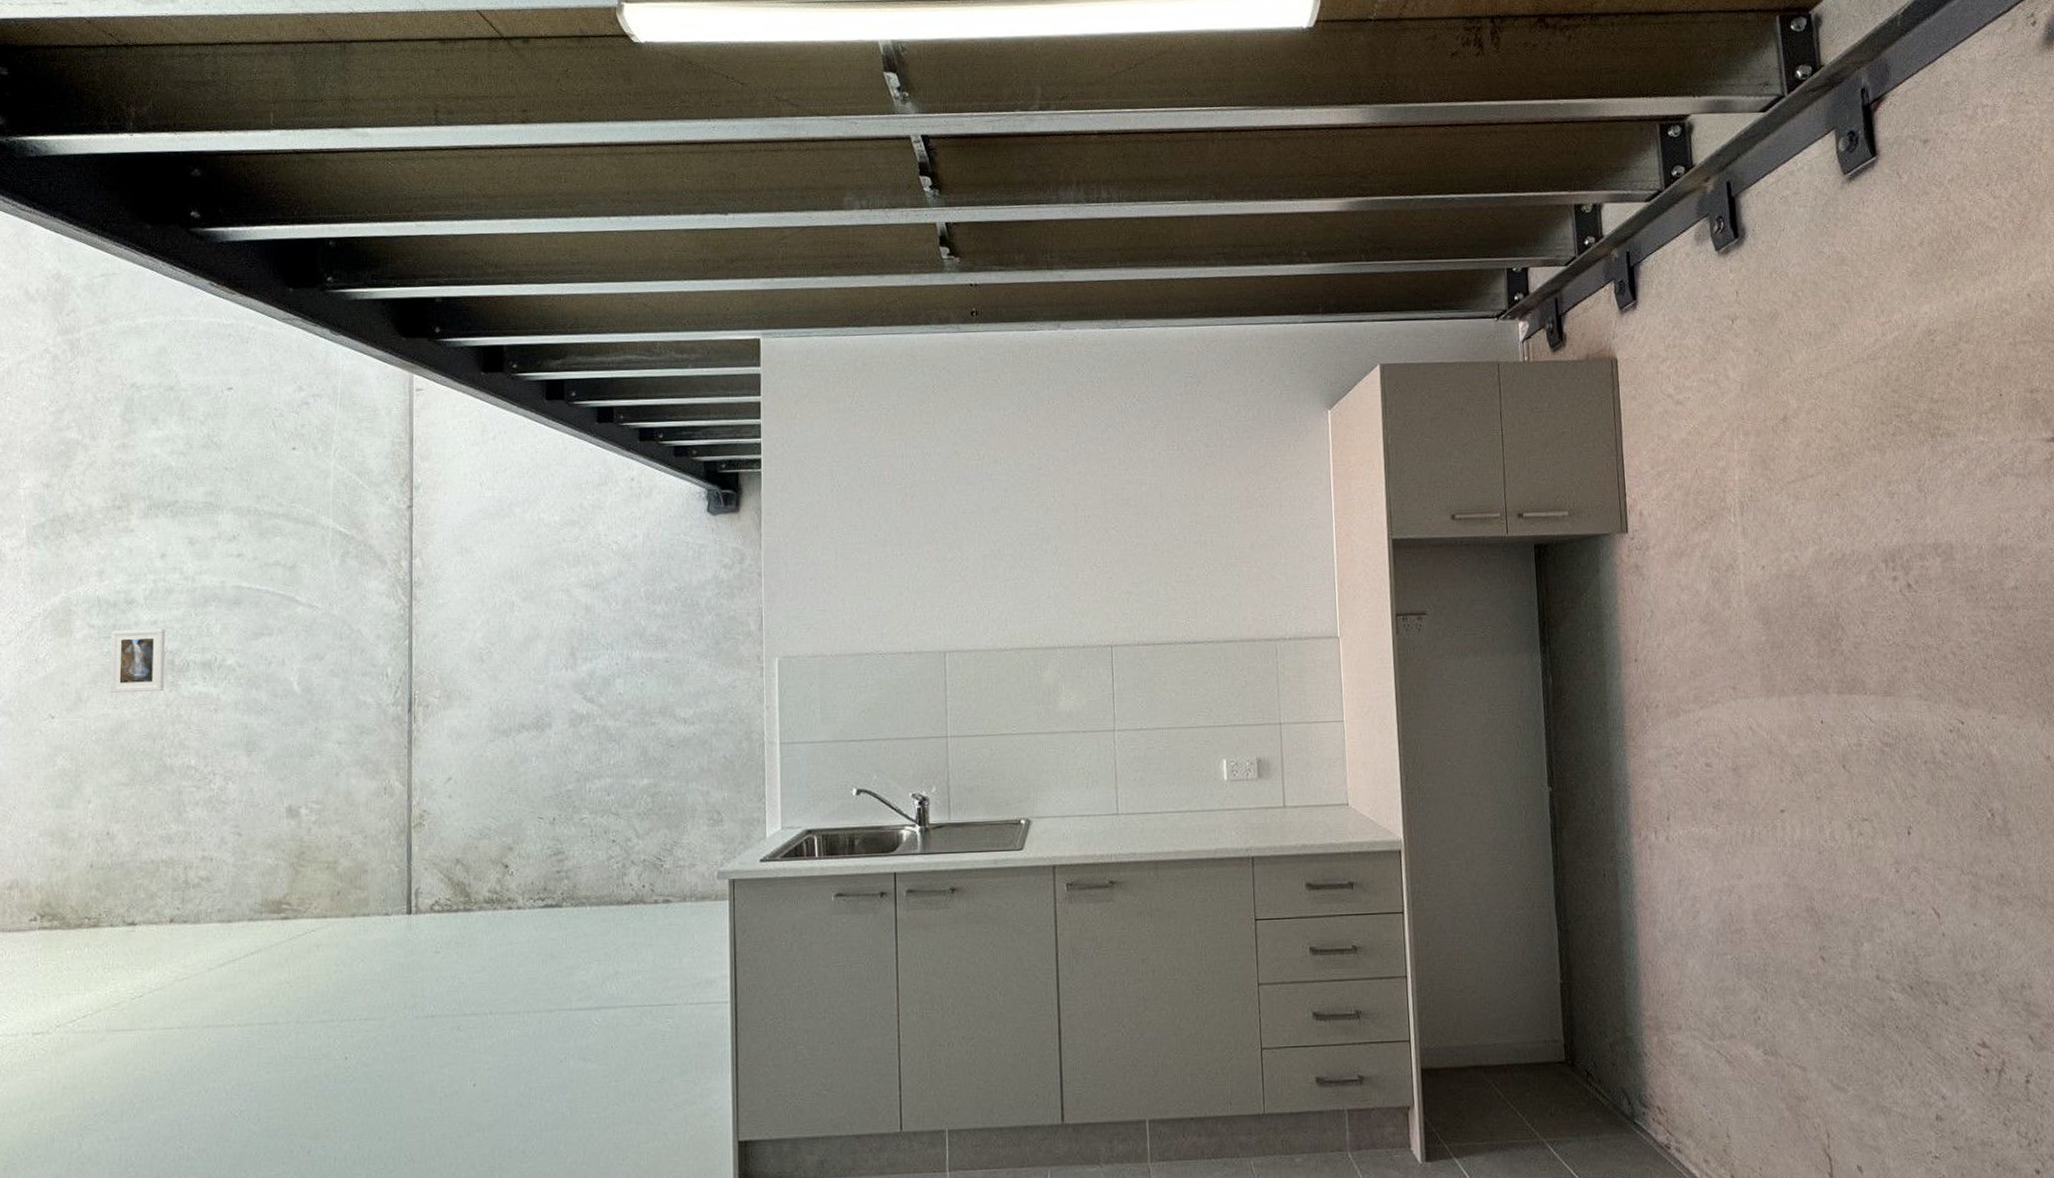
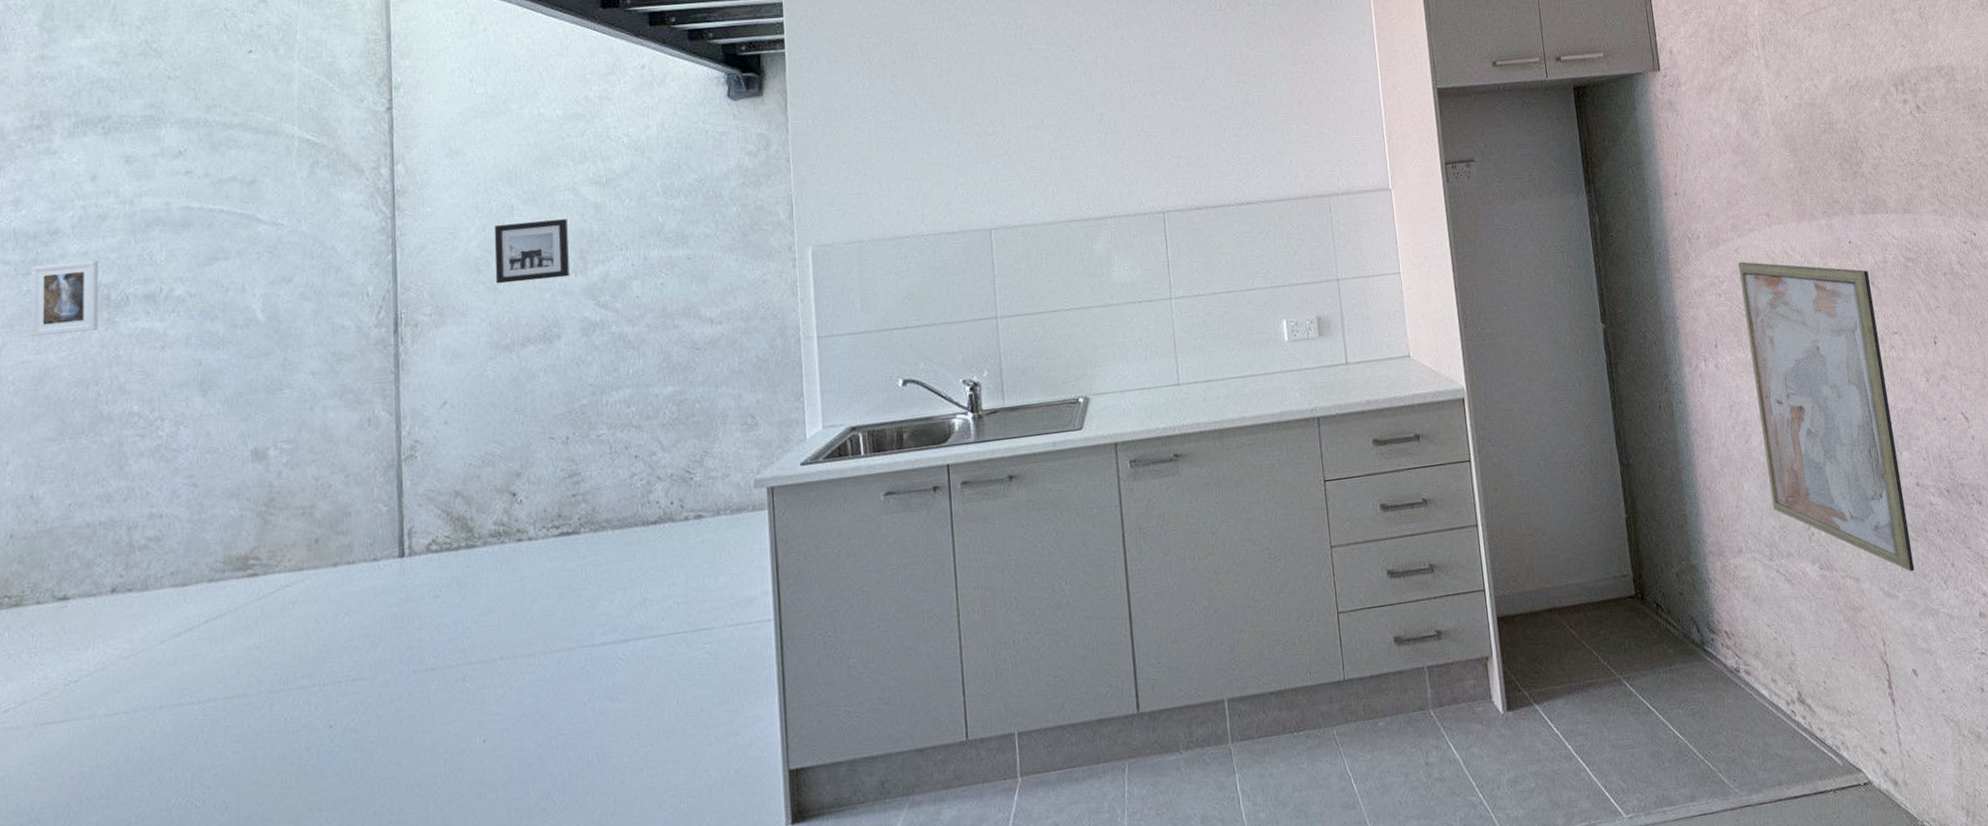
wall art: none [496,617,561,674] -> present [494,219,569,284]
wall art: none [1697,734,1868,1067] -> present [1737,261,1915,572]

